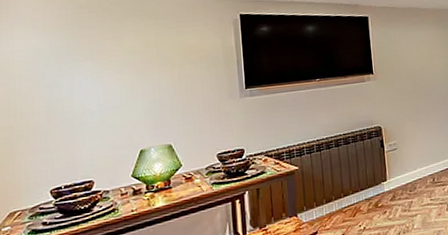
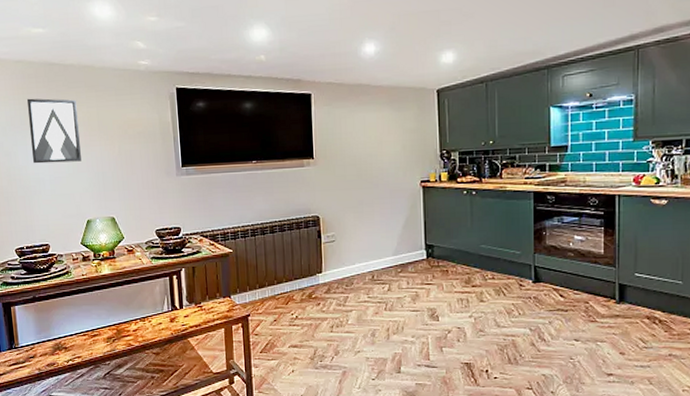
wall art: none [77,28,136,95] -> present [27,98,81,164]

